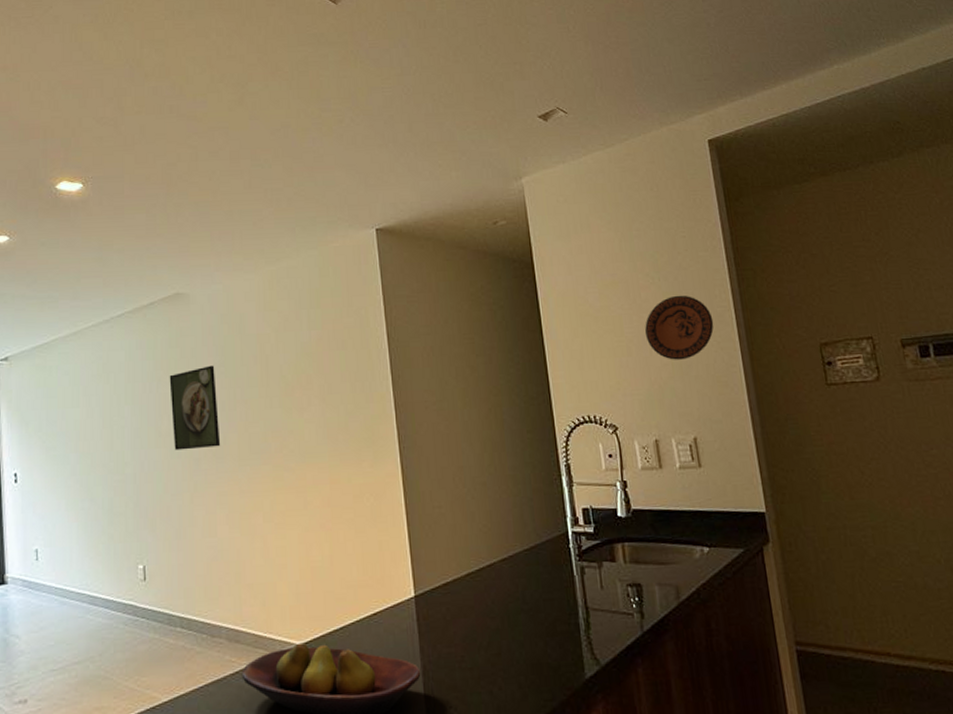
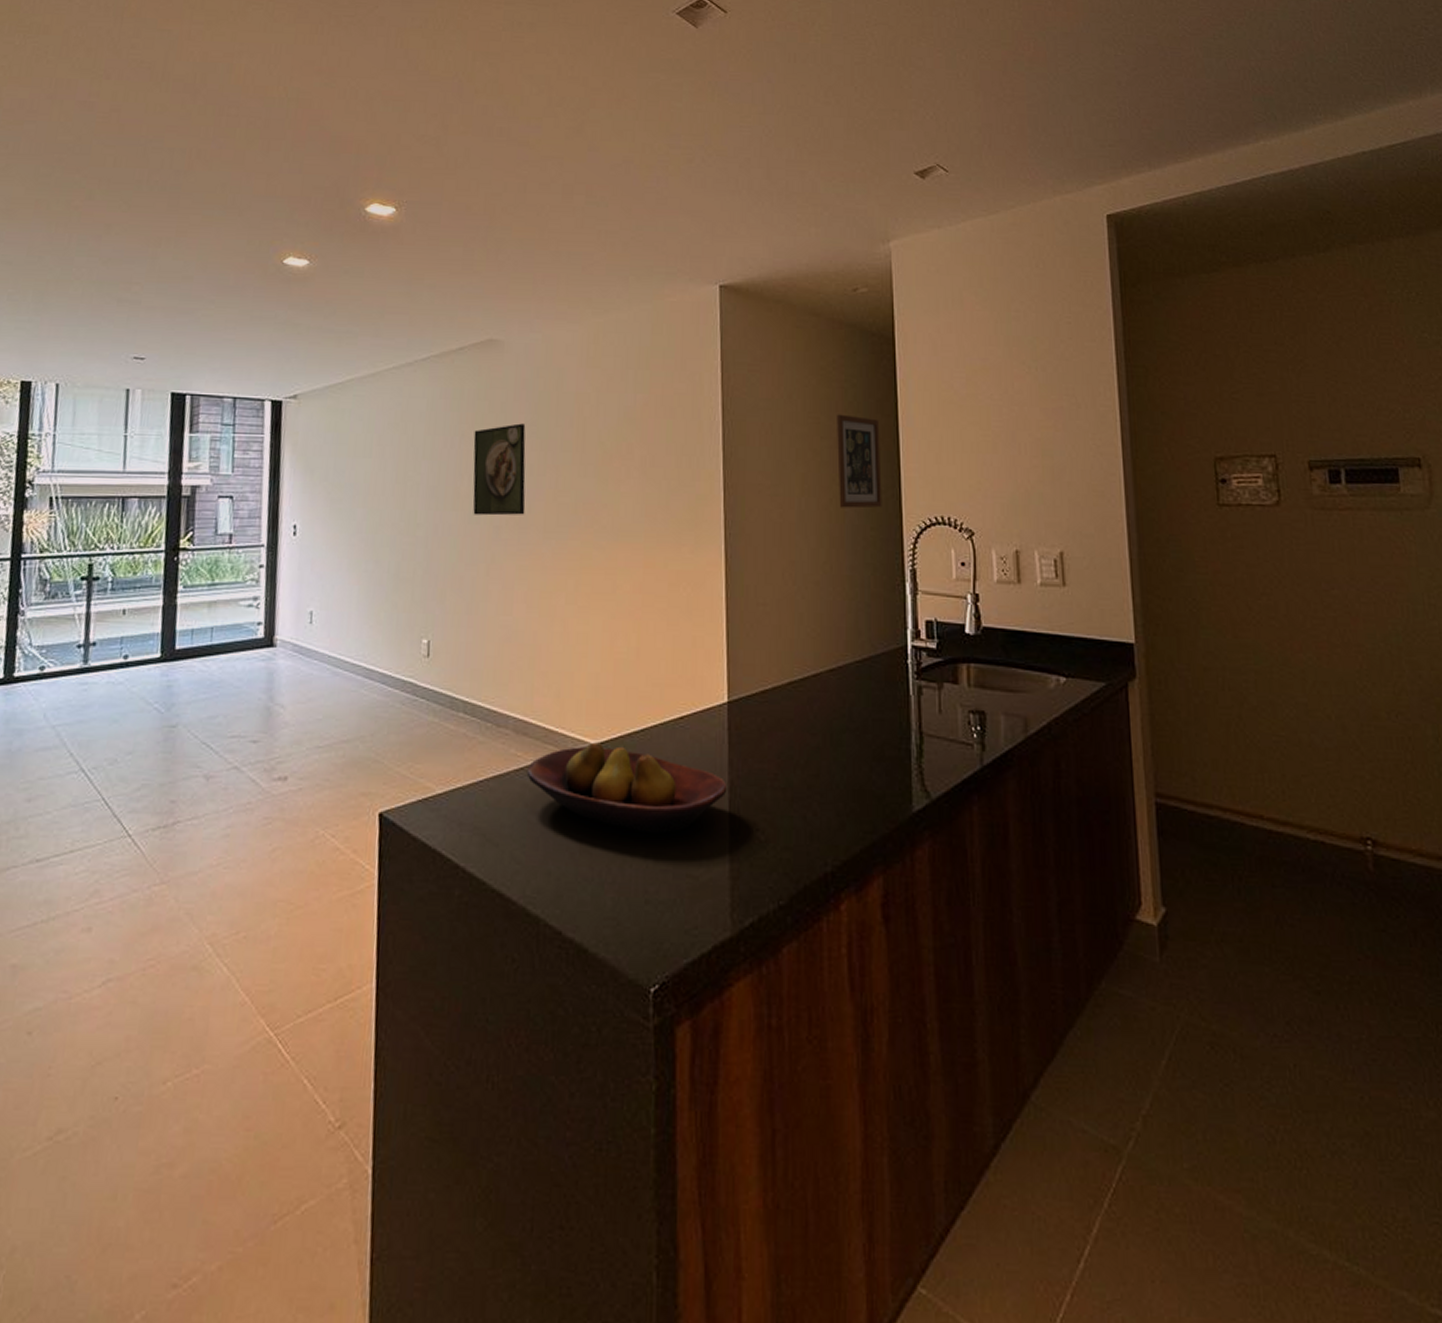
wall art: none [489,333,536,416] -> present [837,414,882,509]
decorative plate: present [645,295,714,360] -> none [1015,388,1095,463]

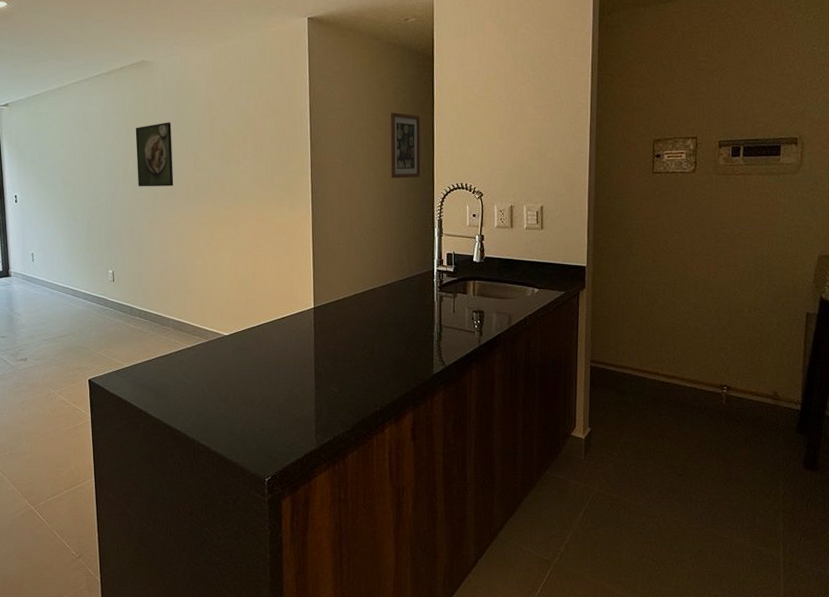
fruit bowl: present [526,742,728,833] -> none [183,334,314,389]

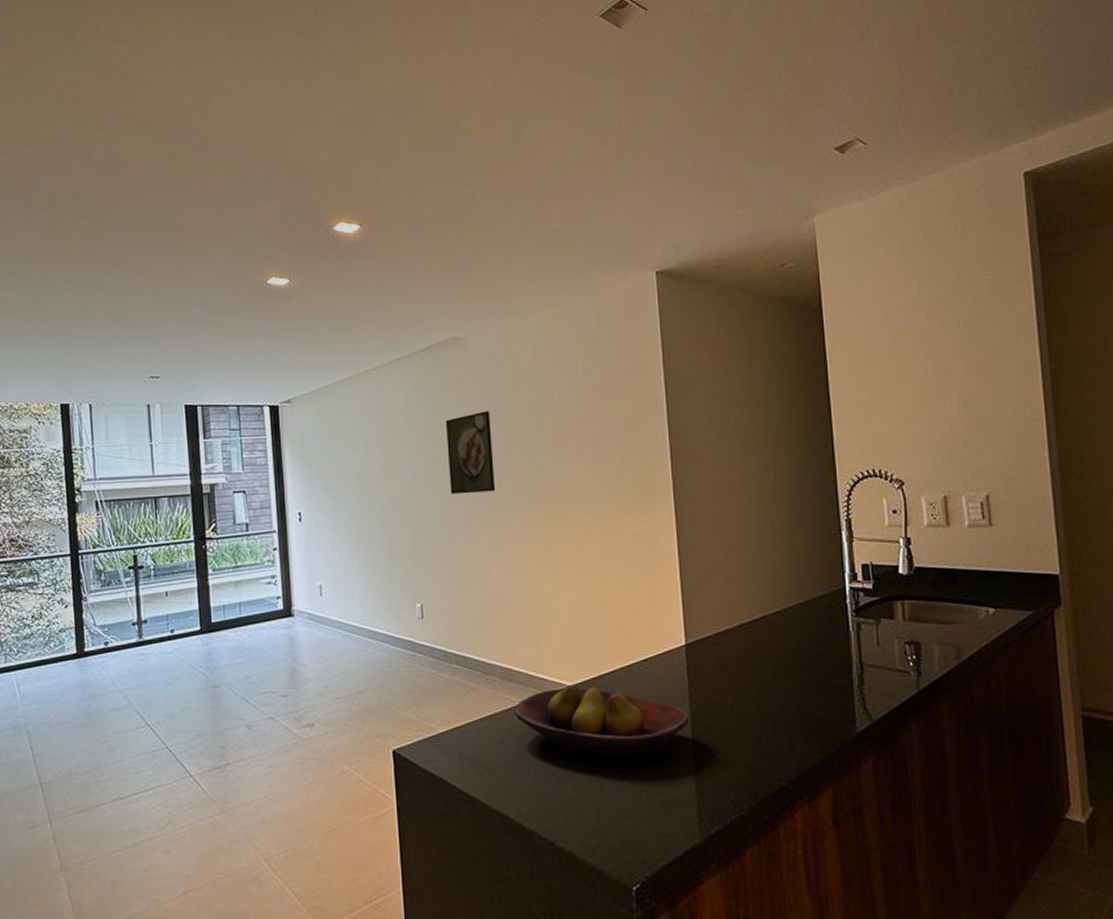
fruit bowl: none [183,334,314,389] -> present [514,684,690,759]
wall art: present [390,112,421,179] -> none [771,382,817,468]

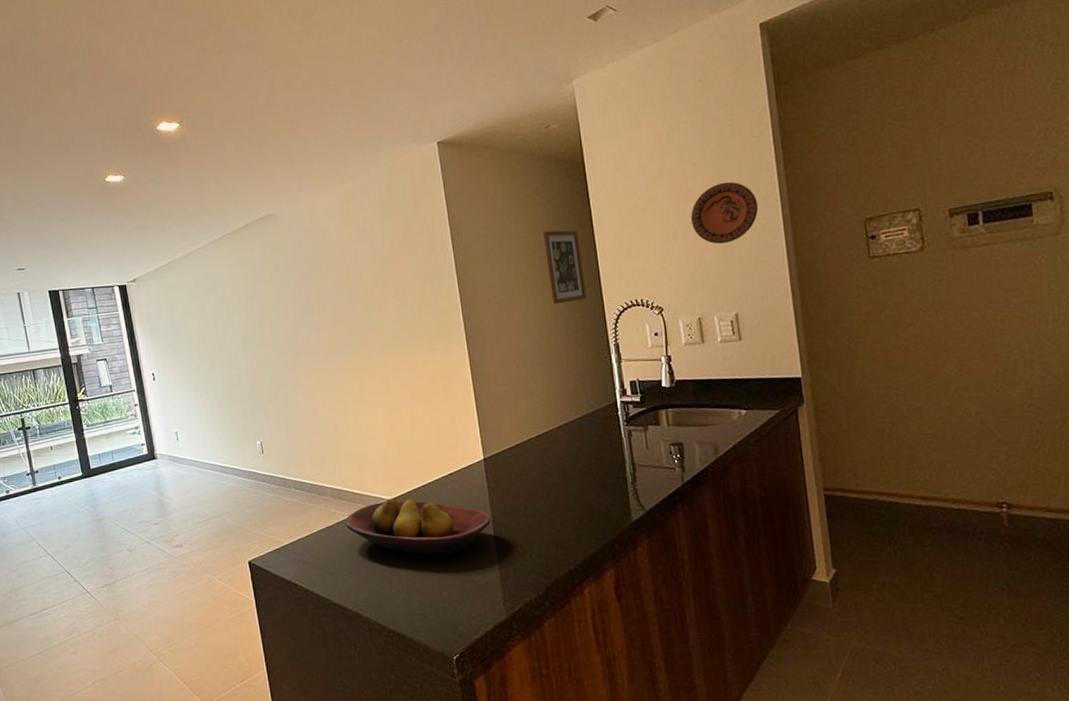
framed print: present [445,411,496,494] -> none [267,275,315,349]
wall art: none [771,382,817,468] -> present [543,230,587,304]
decorative plate: none [940,343,1017,413] -> present [691,181,759,244]

